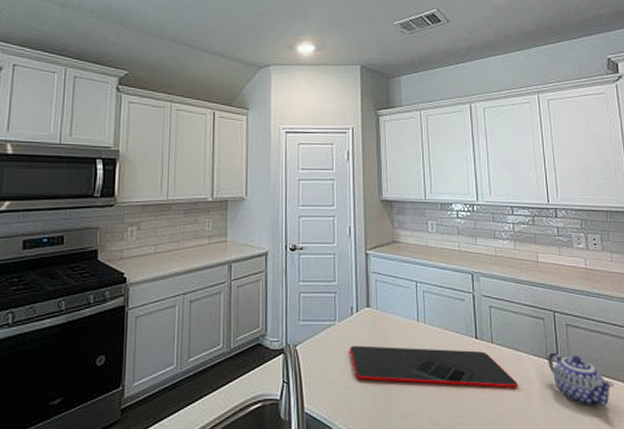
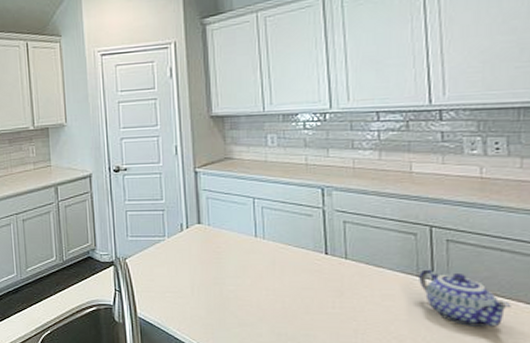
cutting board: present [350,345,518,388] -> none [181,259,378,304]

